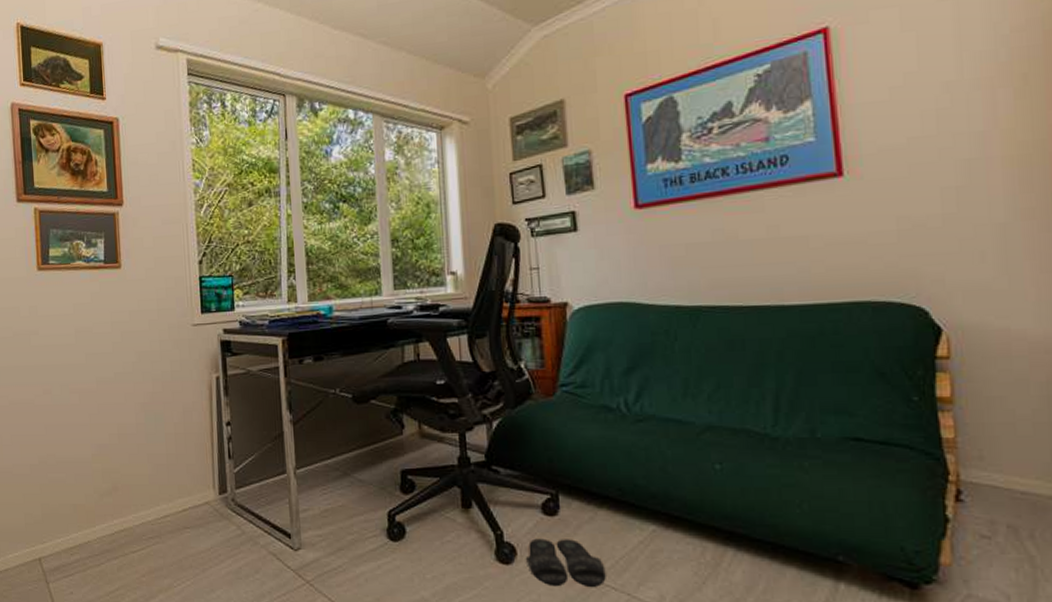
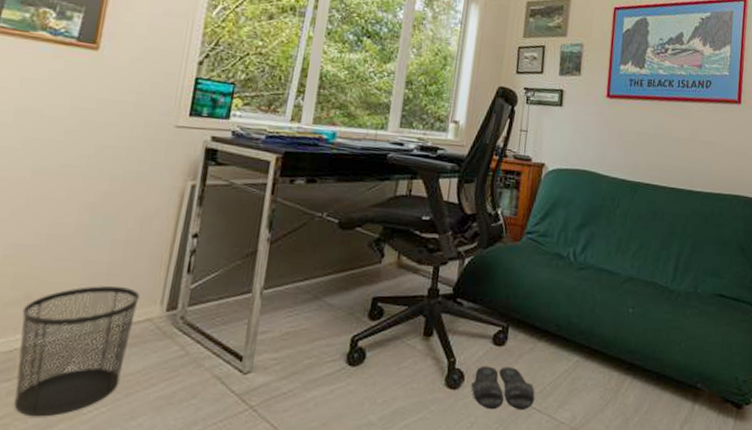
waste bin: none [114,475,196,588] -> present [14,286,140,416]

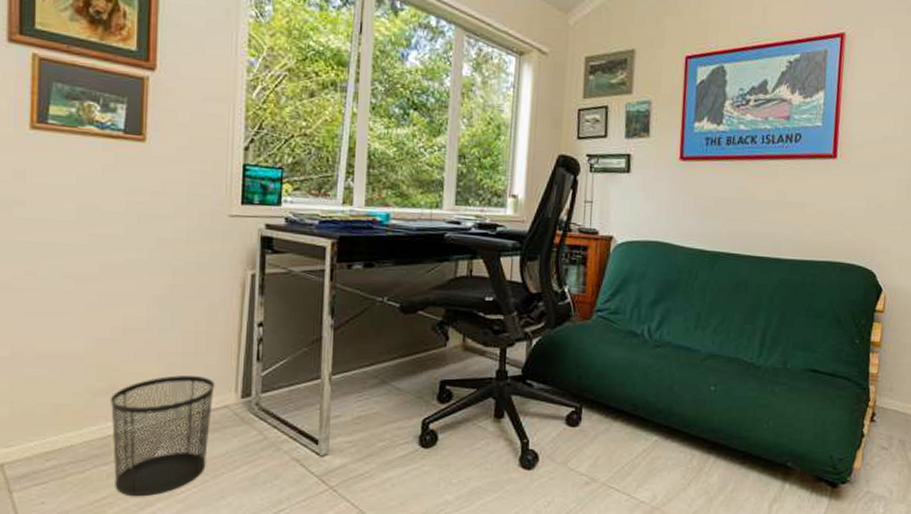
slippers: present [470,366,535,409] -> none [545,446,613,489]

